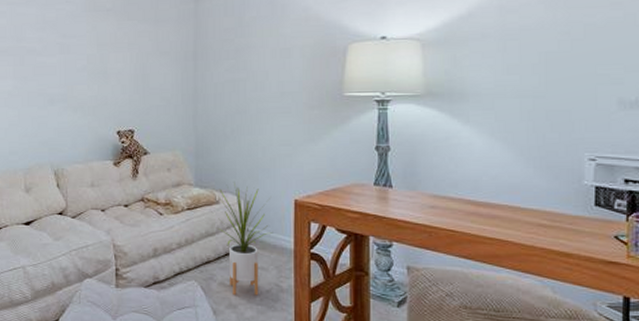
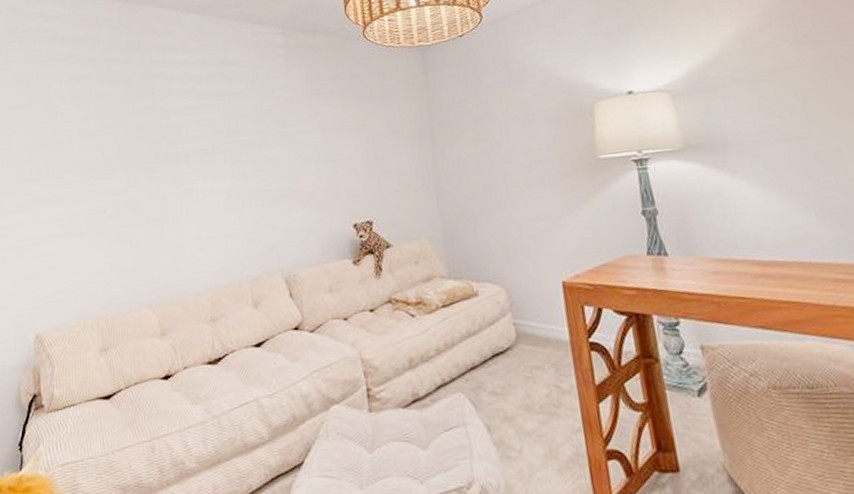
house plant: present [211,182,273,296] -> none [470,268,544,405]

